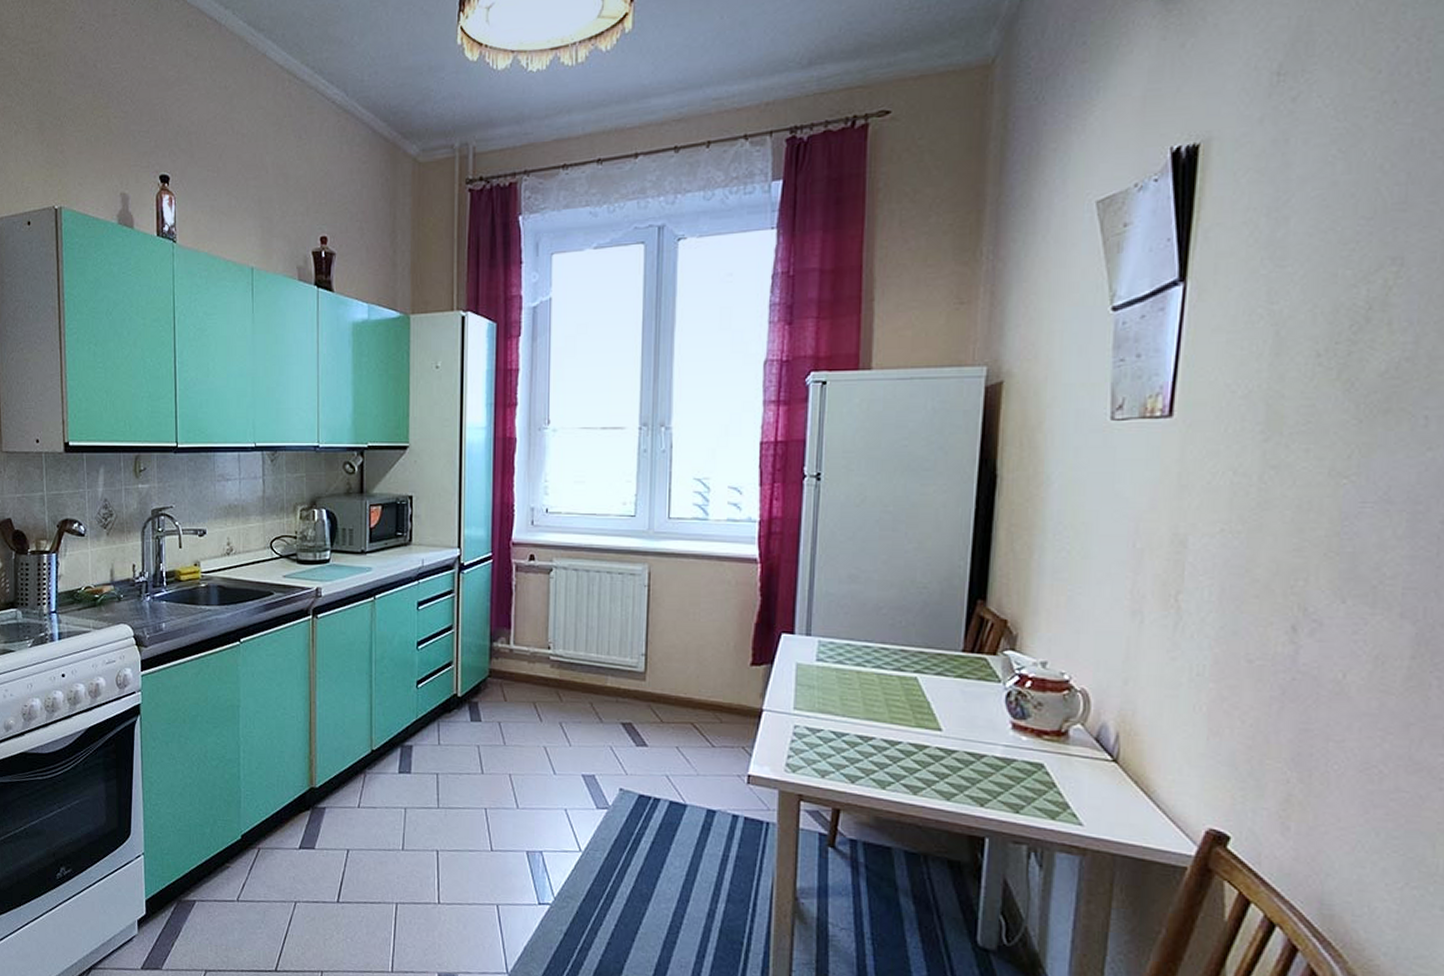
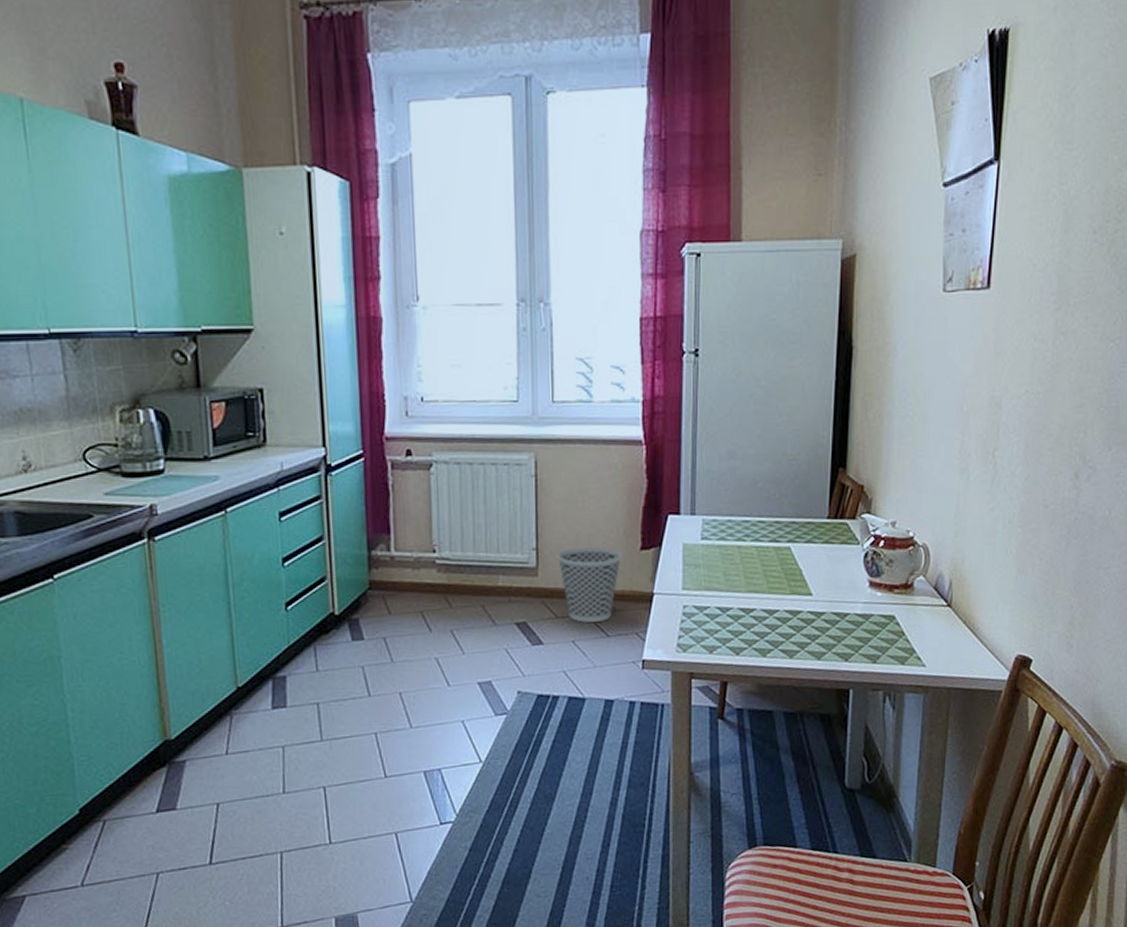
wastebasket: none [665,656,731,732] -> present [557,546,622,623]

